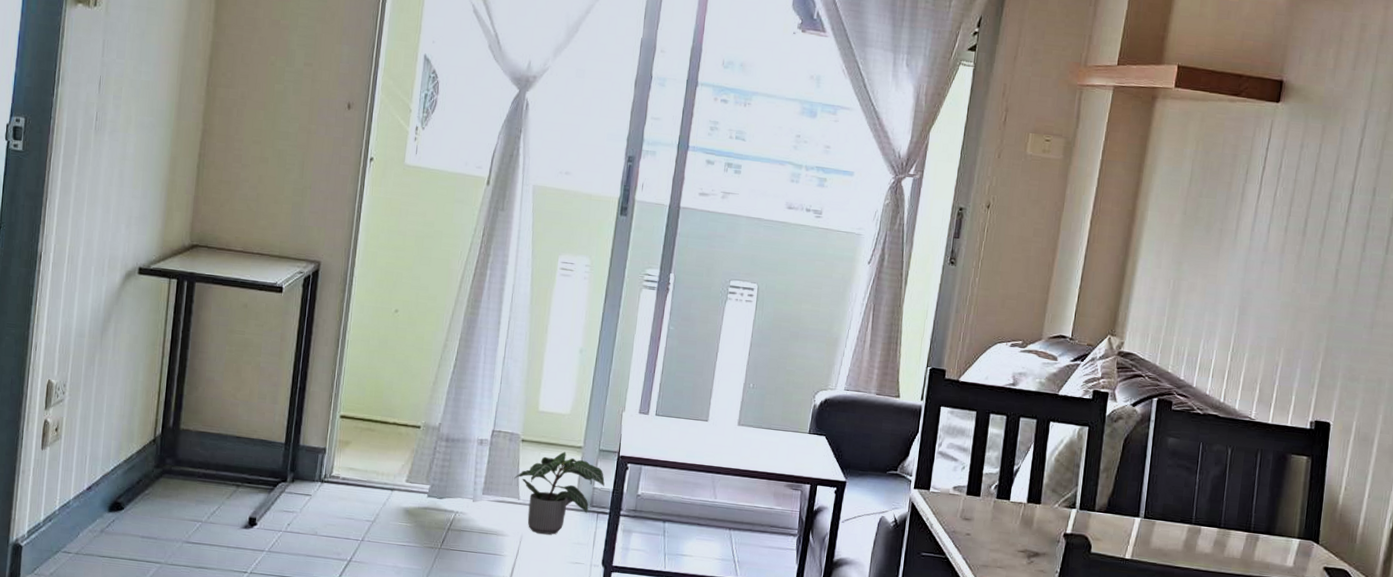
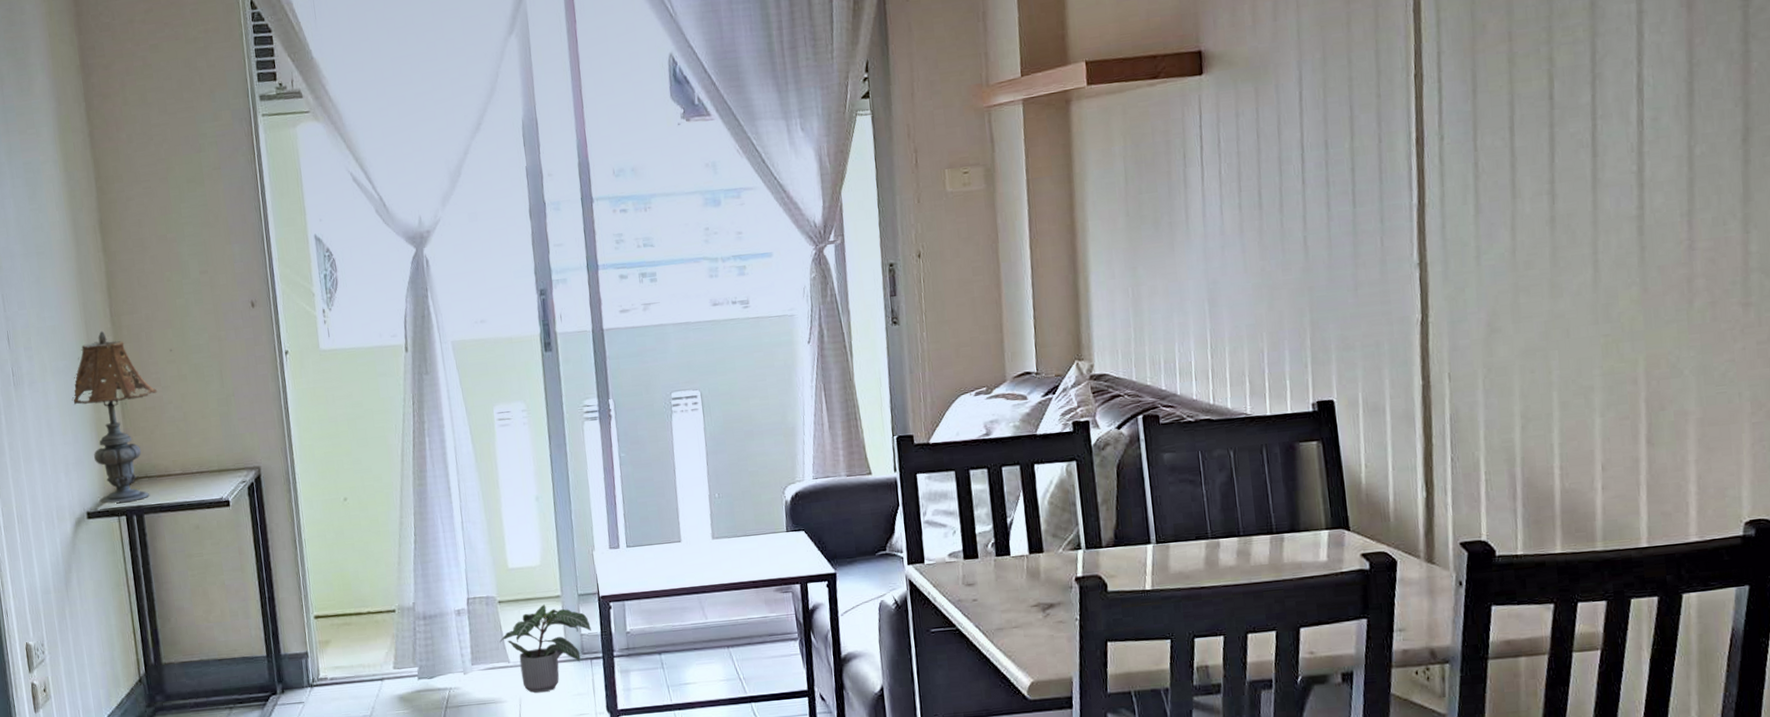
table lamp: none [149,97,260,267] -> present [71,330,172,504]

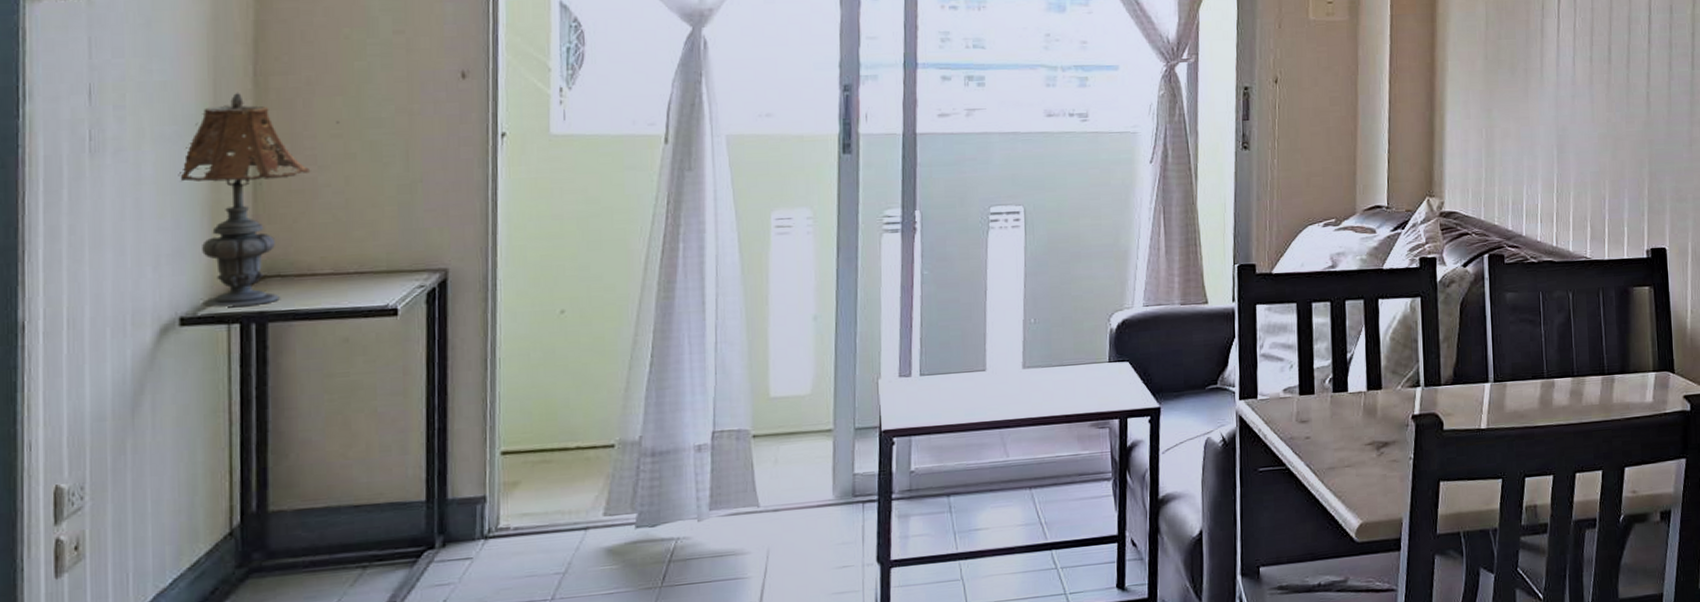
potted plant: present [499,604,591,693] -> none [749,439,867,542]

